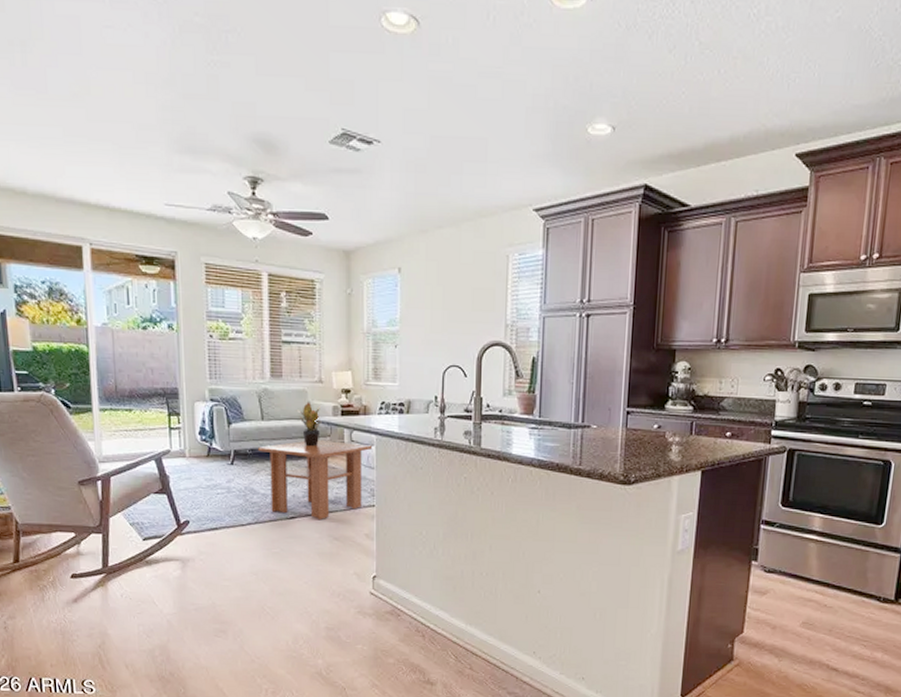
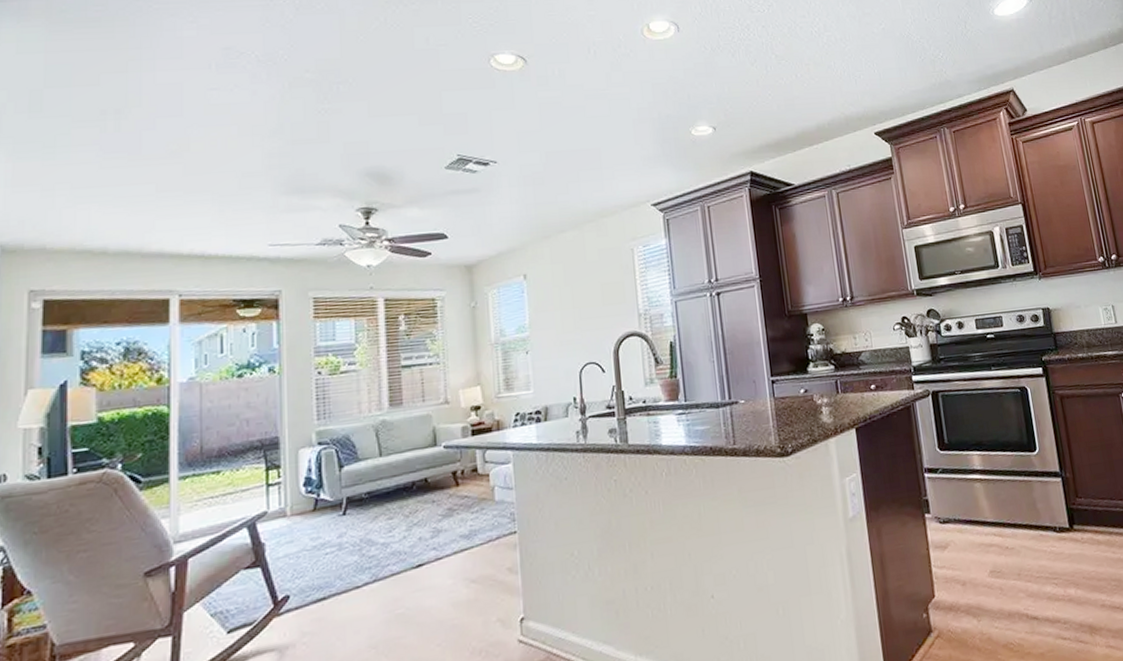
coffee table: present [258,440,373,519] -> none [376,463,510,564]
potted plant: present [296,402,322,446] -> none [420,427,450,477]

